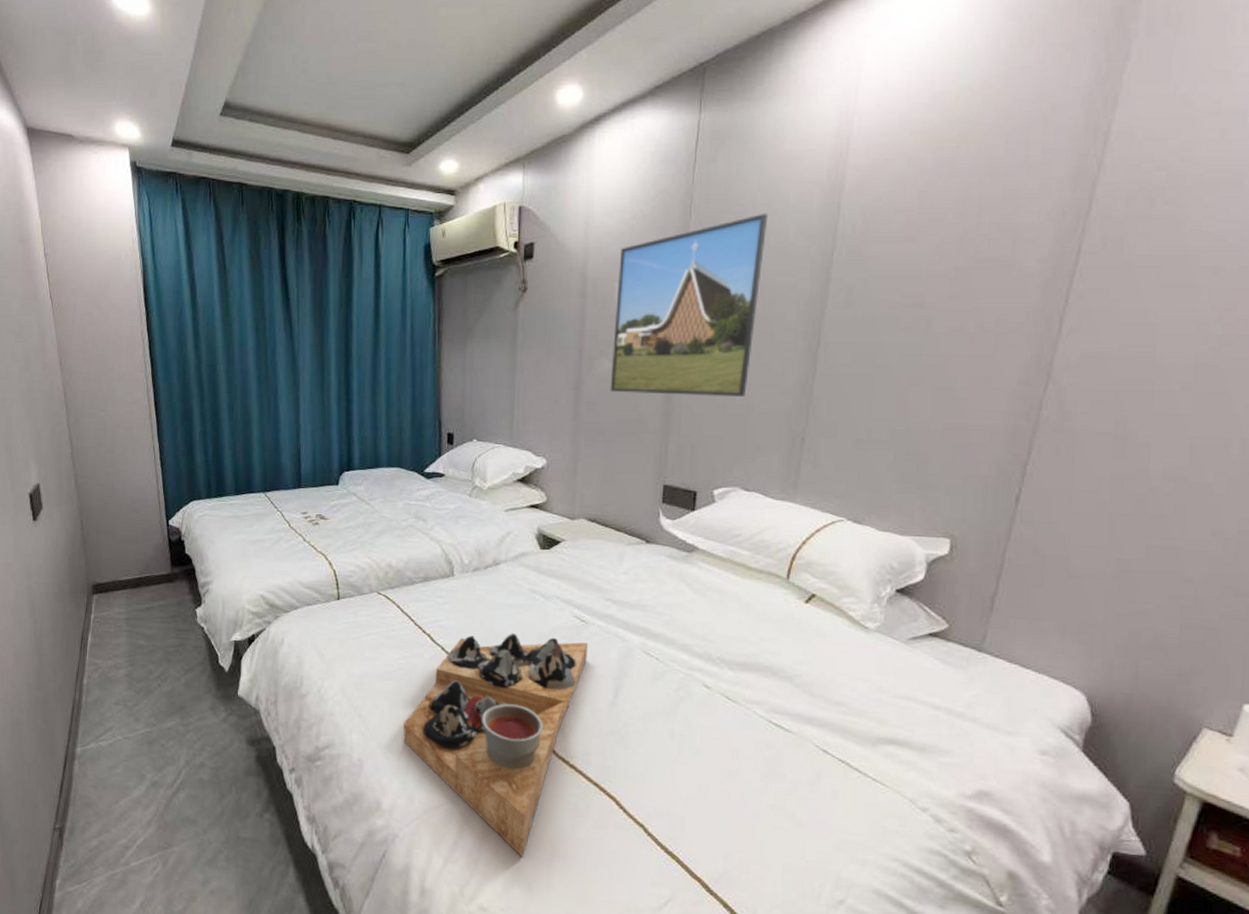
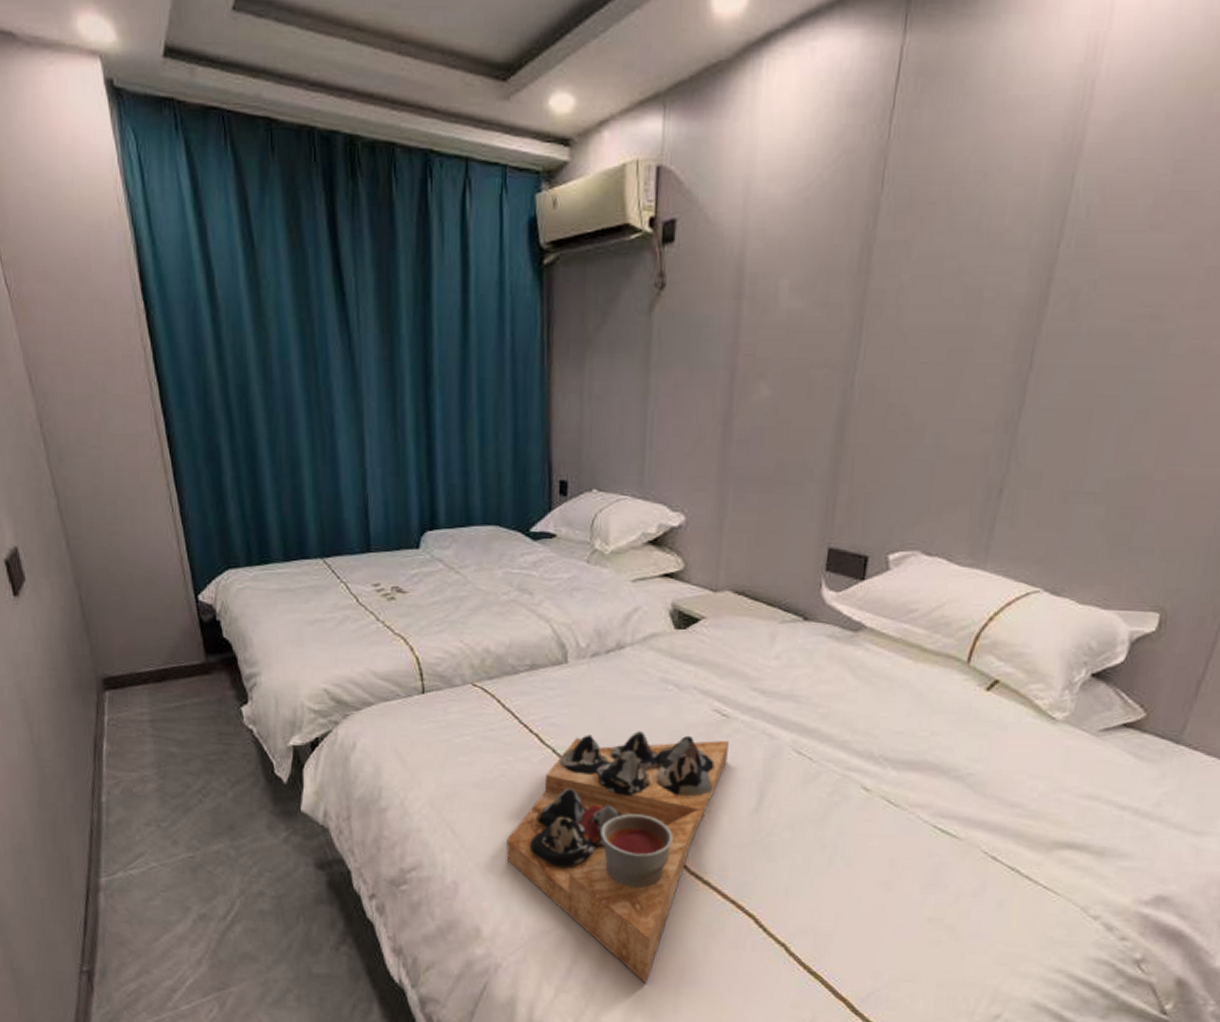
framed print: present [610,213,769,397] -> none [768,185,983,436]

